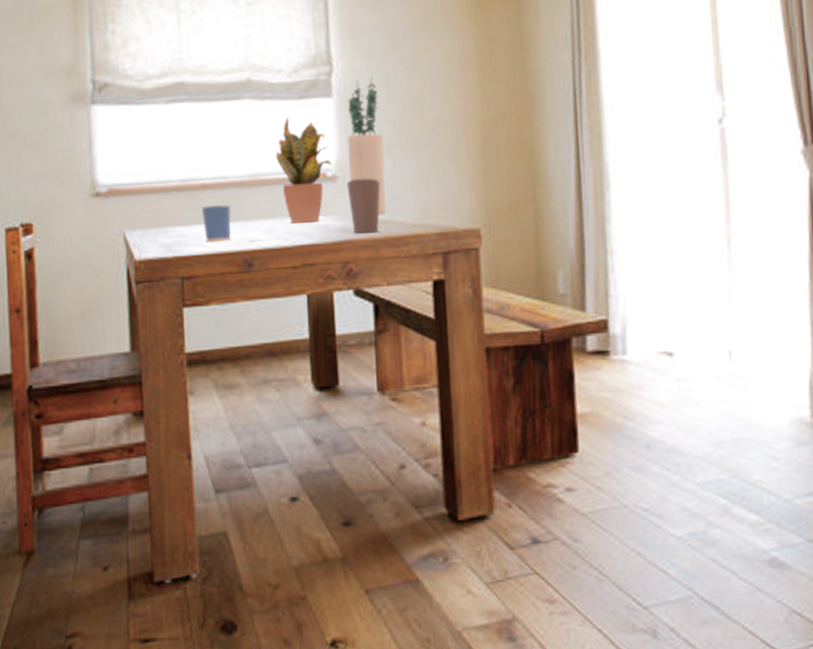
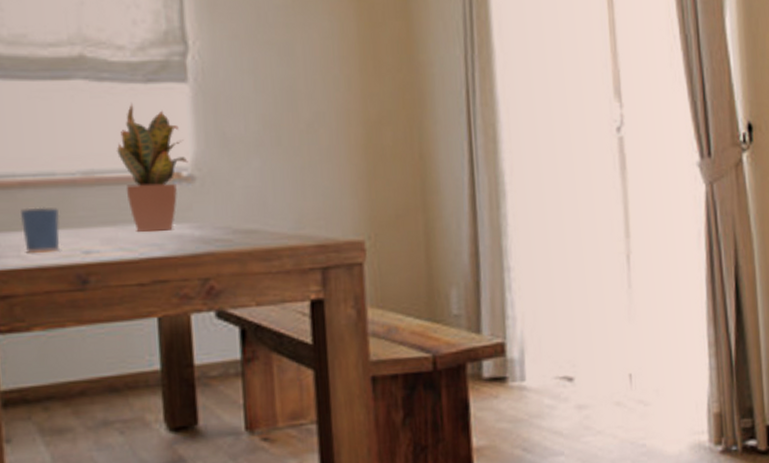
cup: present [346,178,381,234] -> none [206,179,247,245]
vase: present [348,76,386,216] -> none [207,60,254,224]

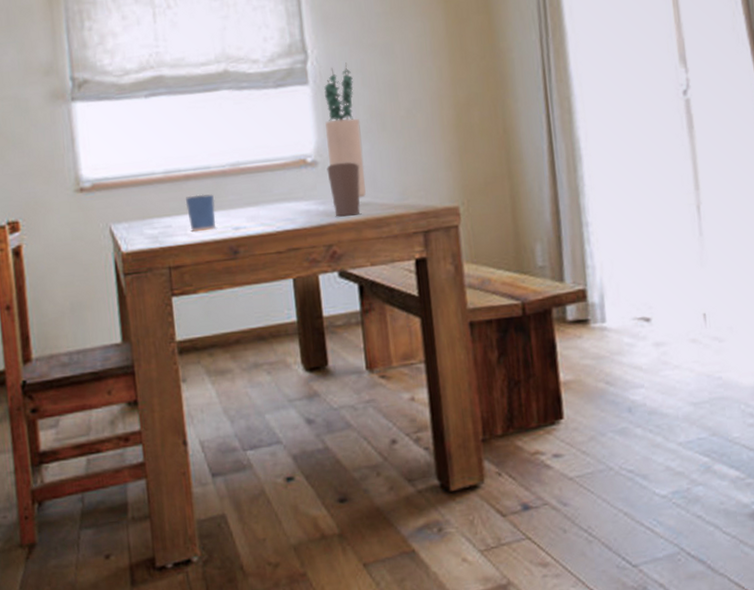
potted plant: present [116,102,188,232] -> none [255,105,312,210]
cup: none [206,179,247,245] -> present [326,162,360,217]
vase: none [207,60,254,224] -> present [324,62,366,198]

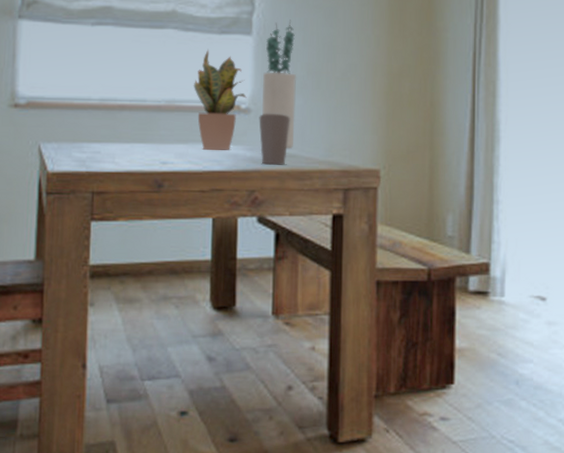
mug: present [185,194,216,231] -> none [117,125,147,161]
potted plant: none [255,105,312,210] -> present [193,48,247,150]

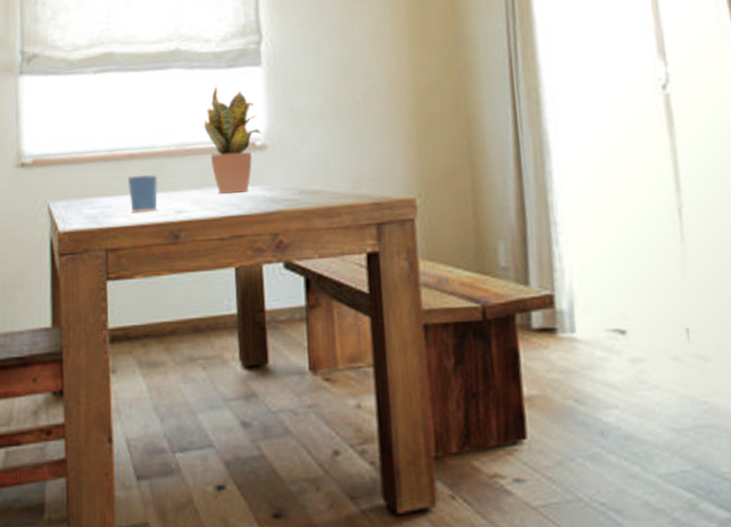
mug: none [117,125,147,161] -> present [127,174,158,213]
cup: present [259,113,290,165] -> none [276,147,311,204]
vase: present [262,20,297,150] -> none [277,45,317,185]

